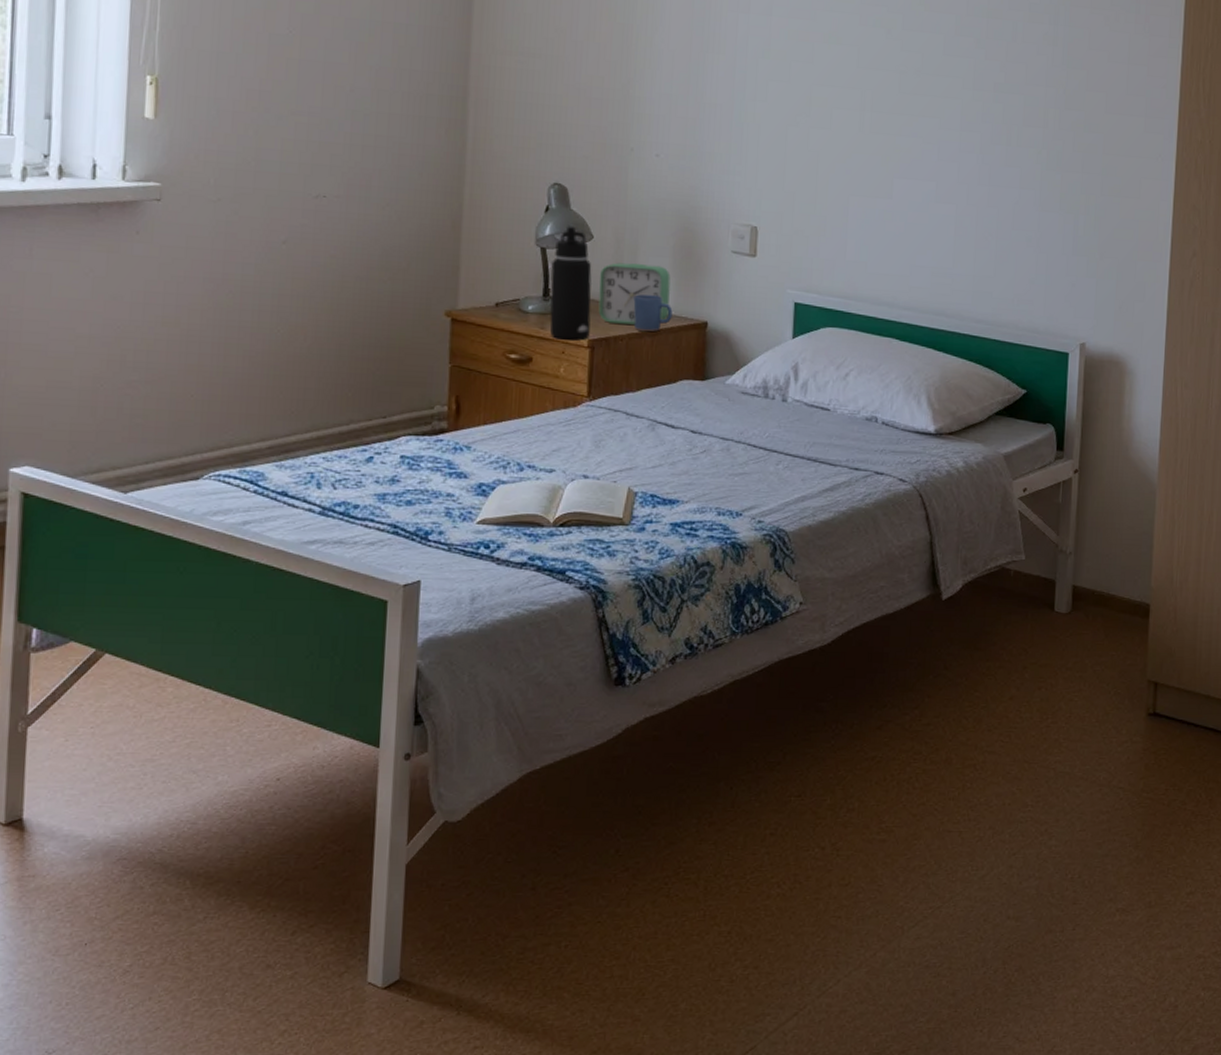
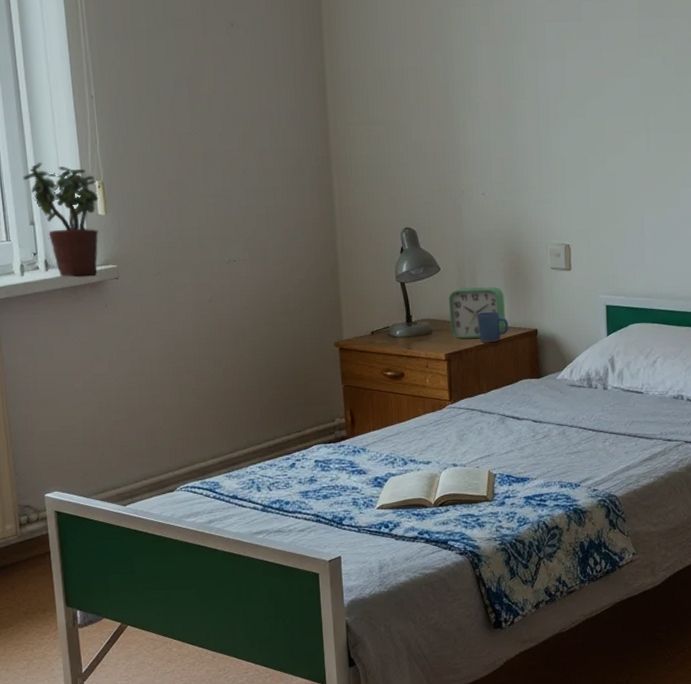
potted plant: none [44,43,148,193] -> present [23,163,99,277]
water bottle: present [549,226,592,340] -> none [410,262,446,356]

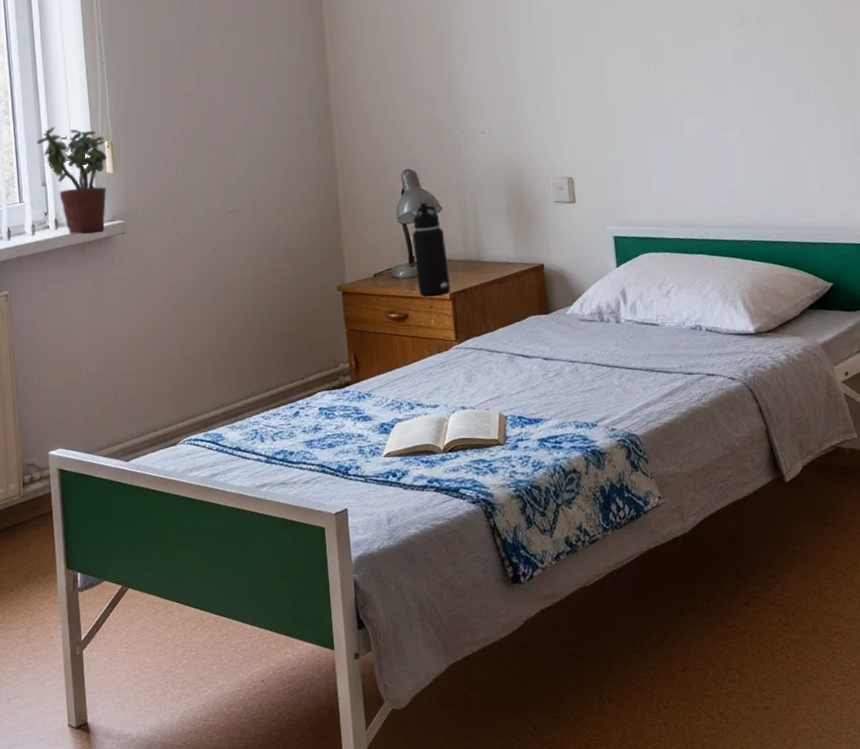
water bottle: none [410,262,446,356] -> present [412,202,450,296]
alarm clock: present [449,287,506,339] -> none [451,223,511,277]
mug: present [477,311,509,343] -> none [481,247,514,280]

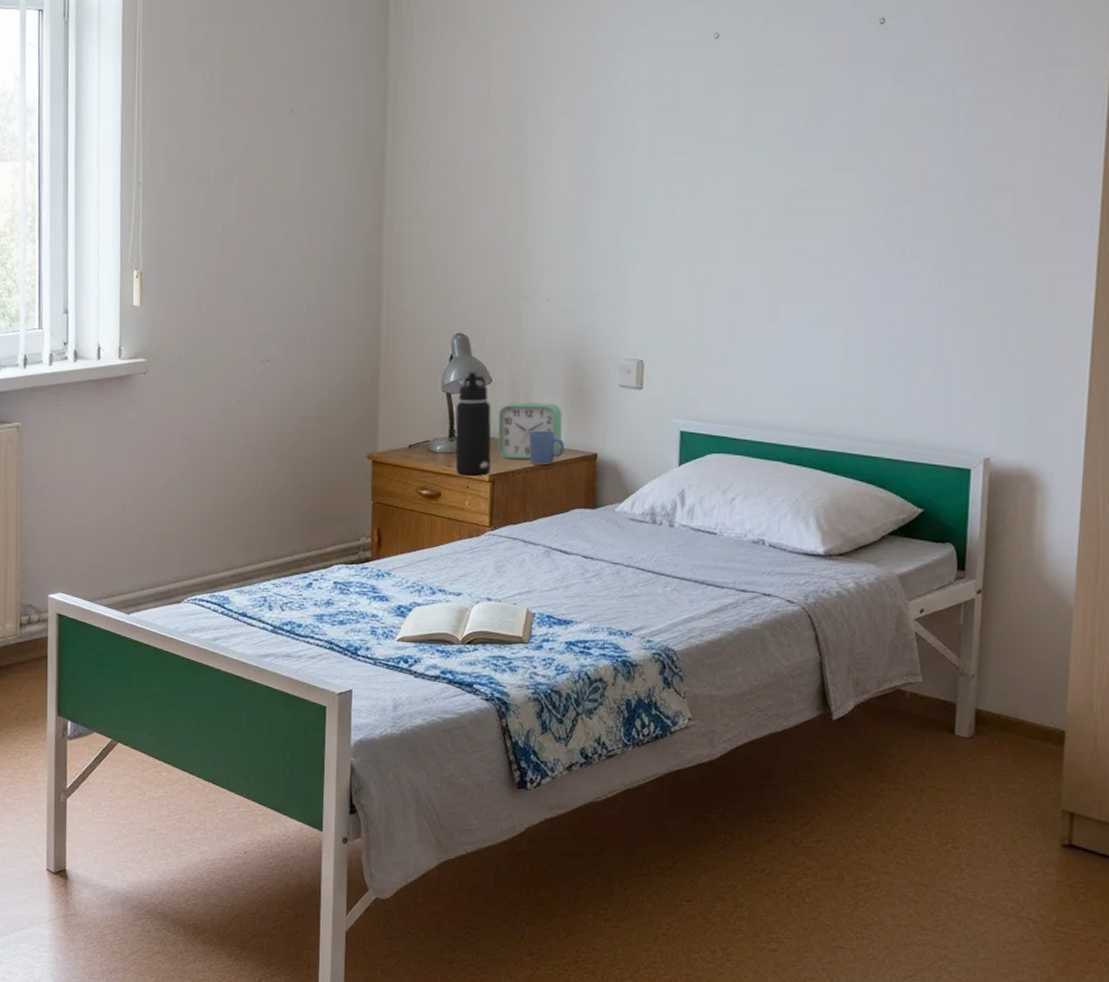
potted plant: present [37,127,107,234] -> none [62,250,135,369]
alarm clock: none [451,223,511,277] -> present [498,403,562,459]
mug: none [481,247,514,280] -> present [529,430,565,466]

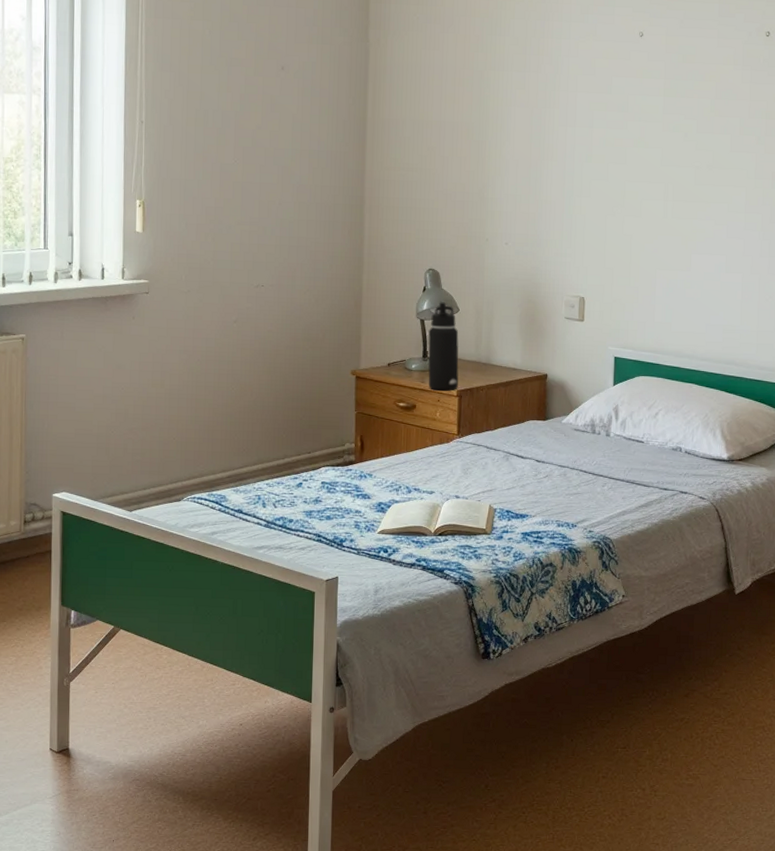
alarm clock: present [498,403,562,459] -> none [464,329,518,378]
mug: present [529,430,565,466] -> none [490,353,521,383]

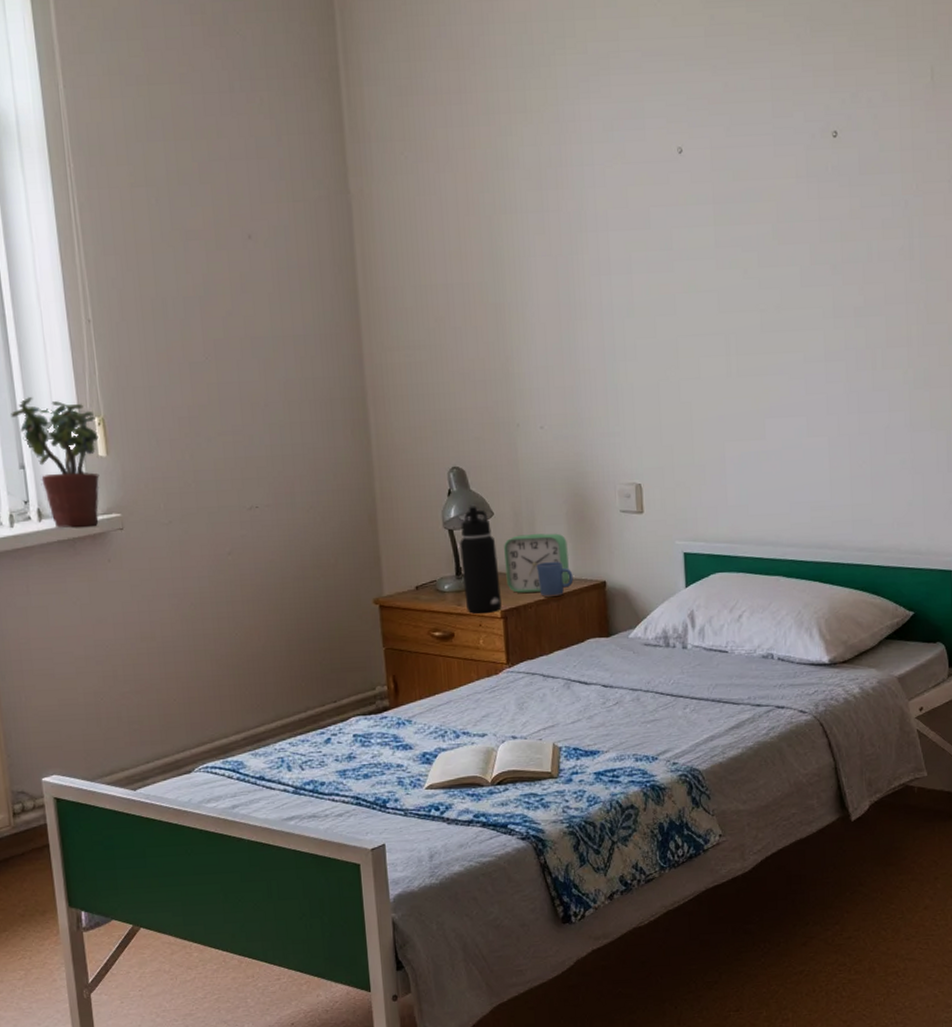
potted plant: none [67,178,138,288] -> present [11,397,100,528]
alarm clock: none [464,329,518,378] -> present [504,533,570,593]
mug: none [490,353,521,383] -> present [536,561,574,598]

